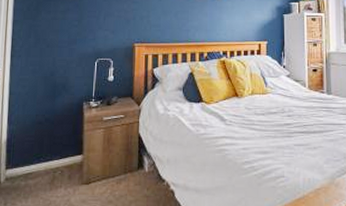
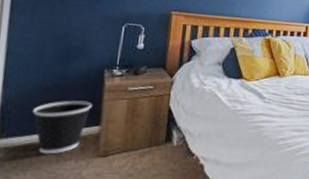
wastebasket: none [29,132,76,183] -> present [32,100,93,155]

